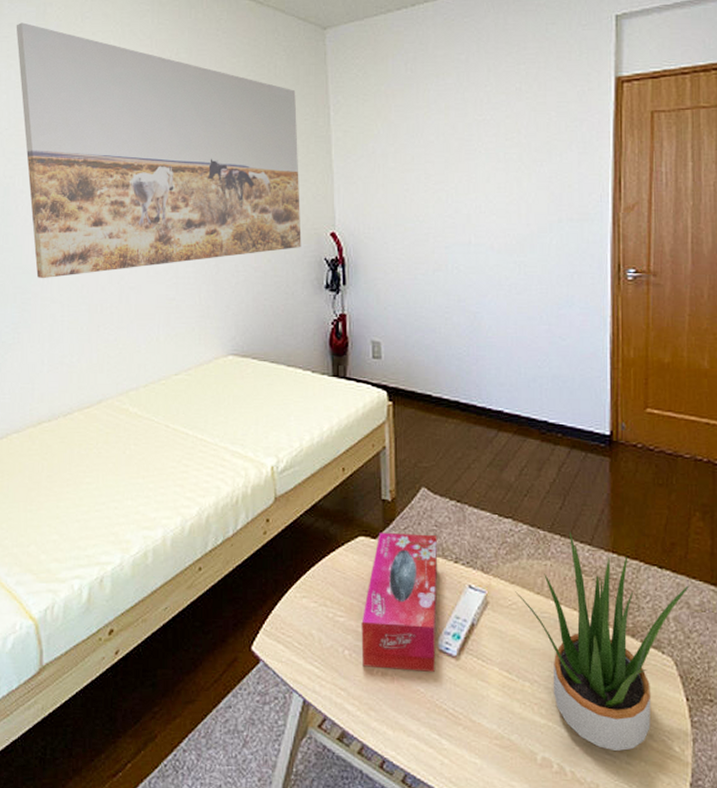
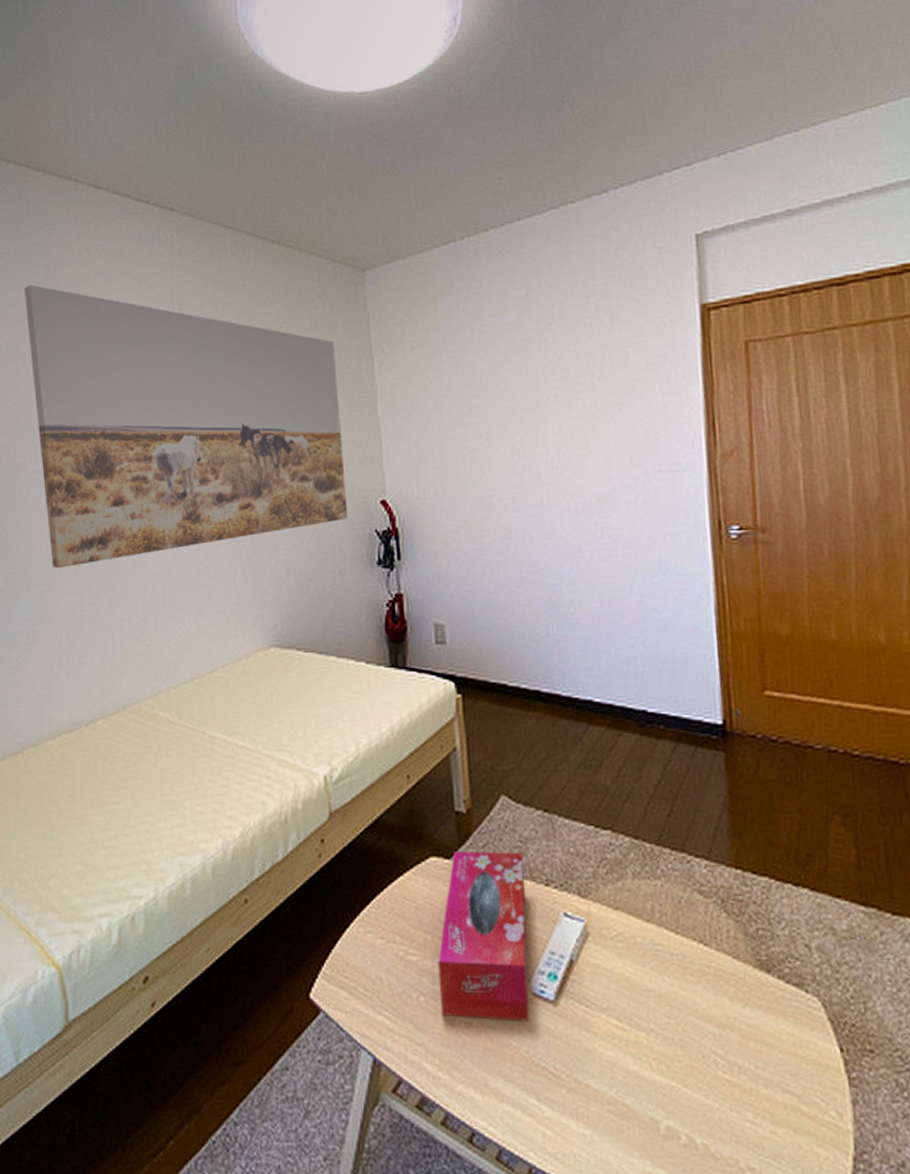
potted plant: present [515,532,689,751] -> none [620,844,833,1117]

